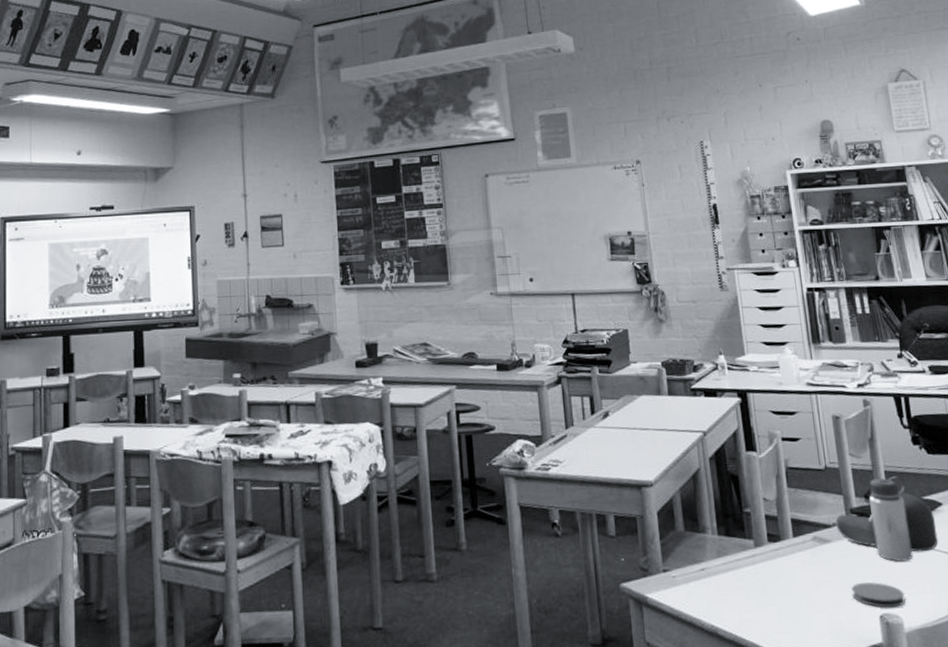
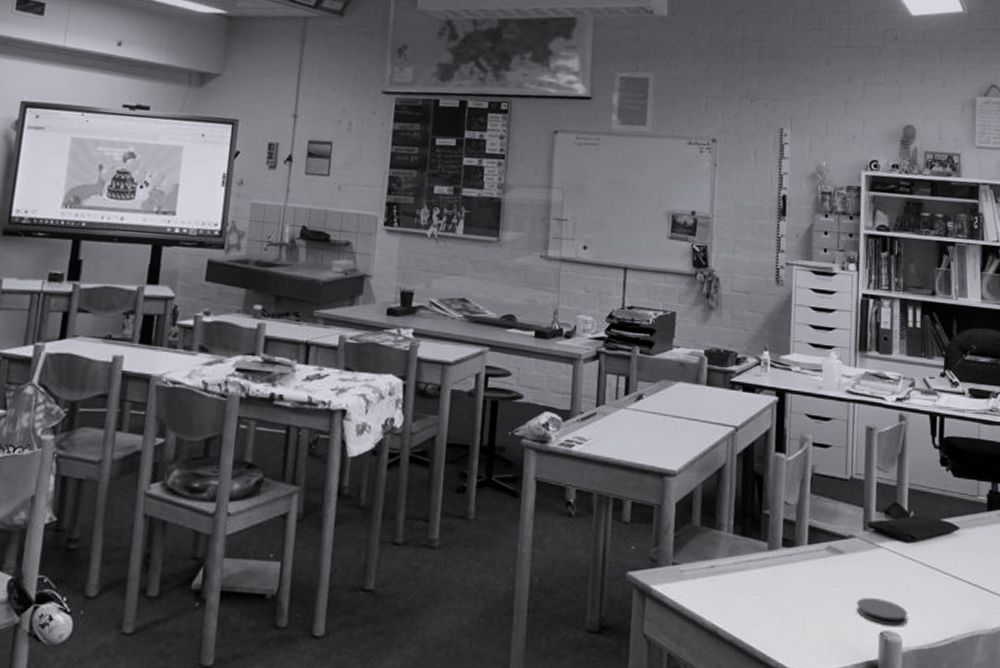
water bottle: present [835,476,938,562] -> none [852,495,950,581]

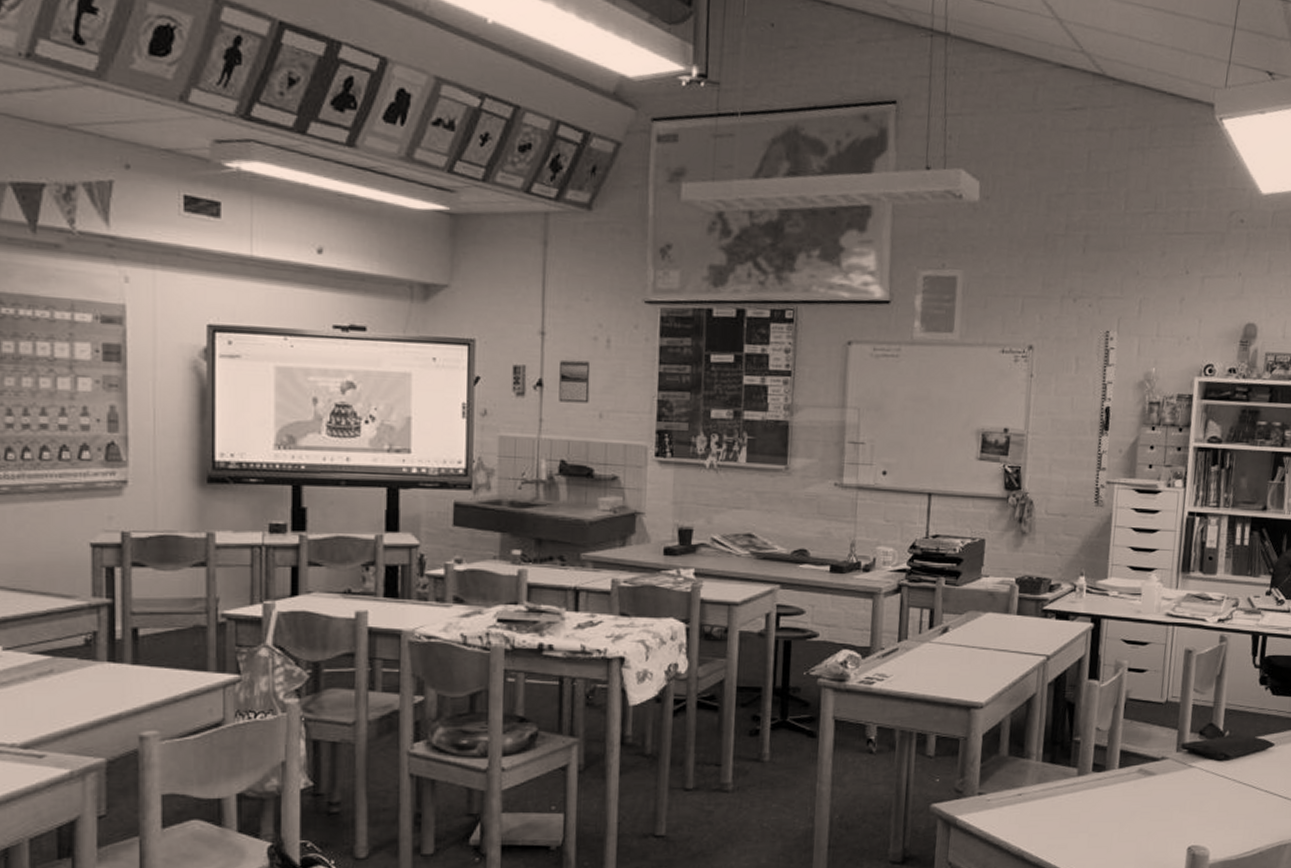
coaster: present [856,598,908,626] -> none [1165,816,1217,841]

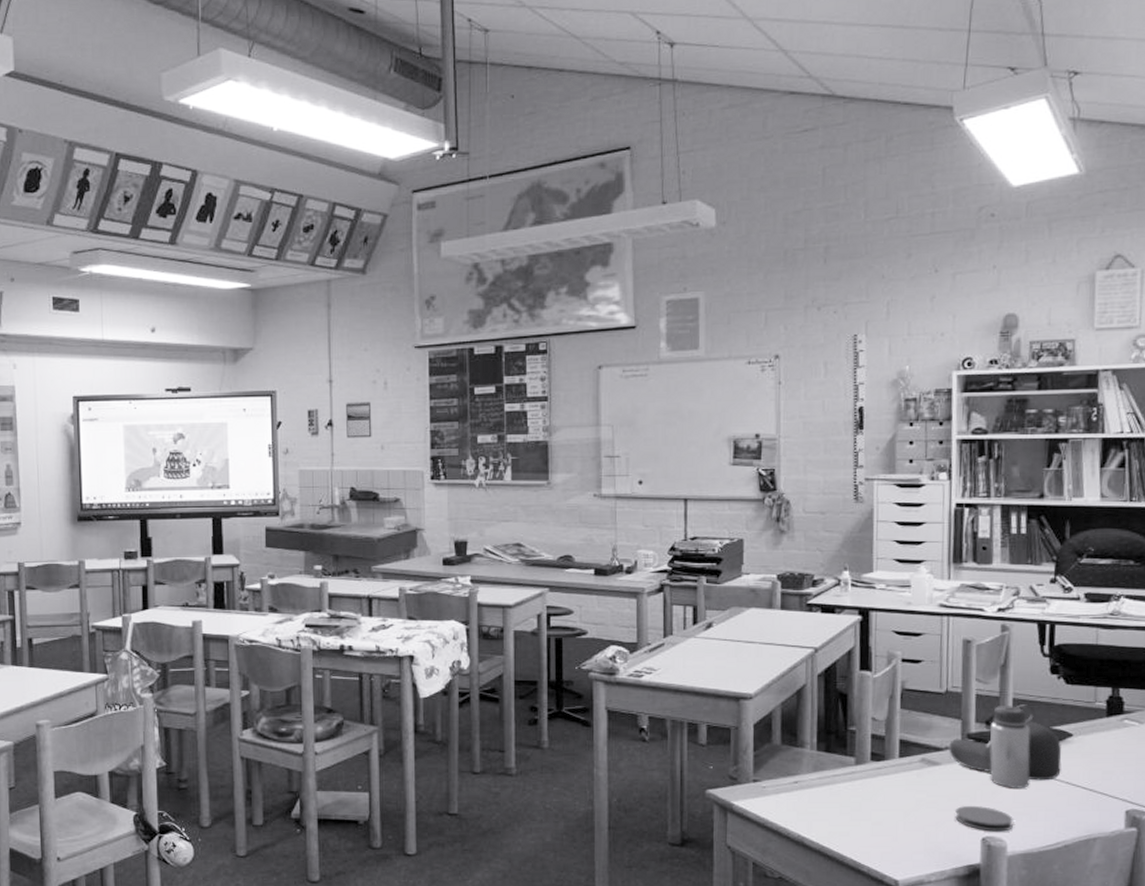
water bottle: none [1164,715,1264,797] -> present [949,704,1062,788]
coaster: none [1165,816,1217,841] -> present [955,806,1013,832]

